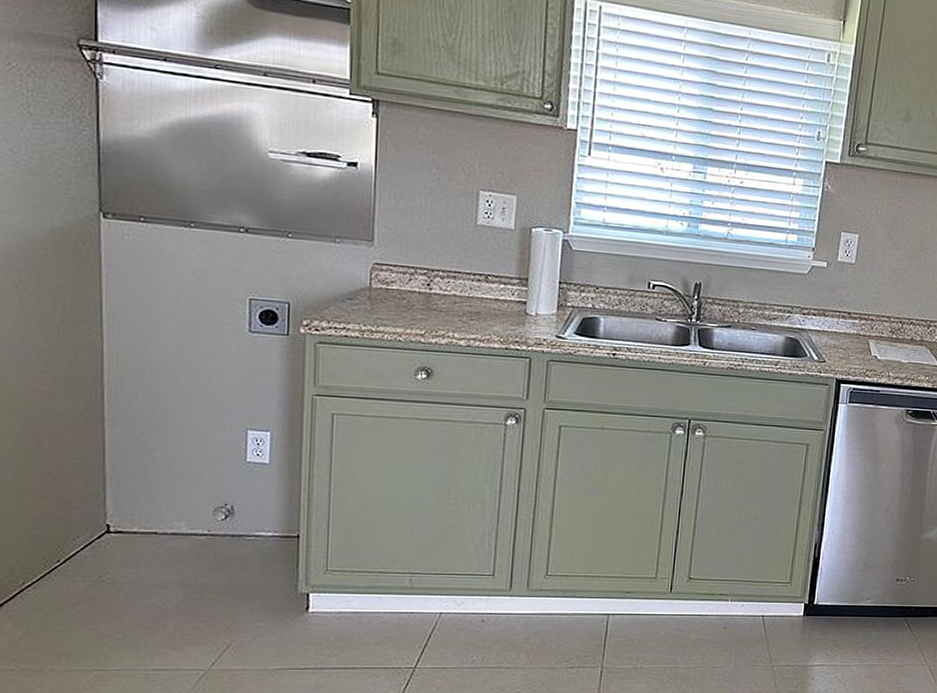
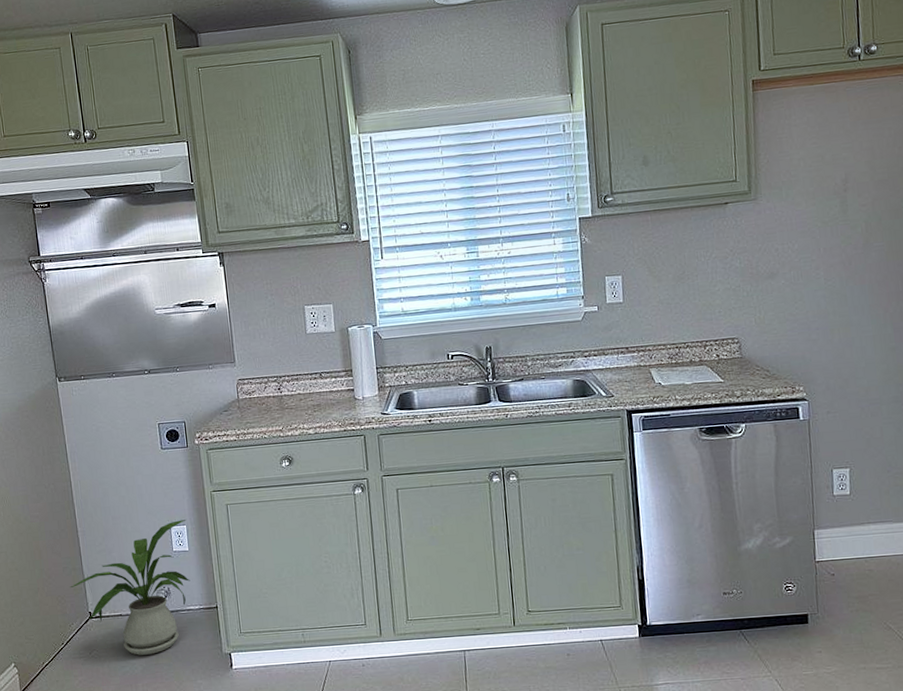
house plant: none [81,424,272,586] -> present [70,520,190,655]

